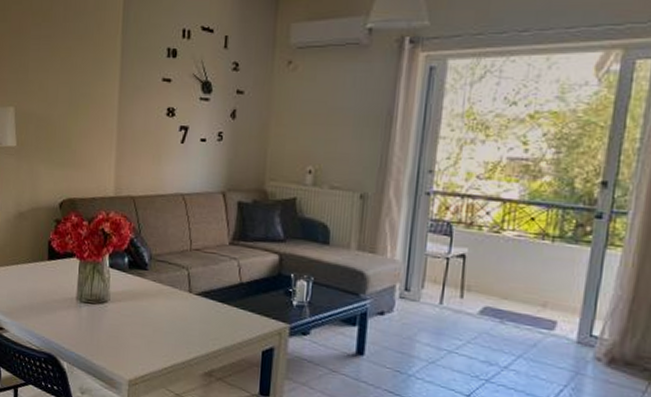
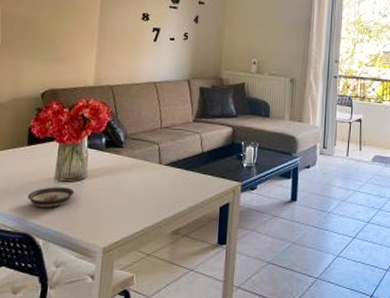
saucer: none [50,307,97,330] -> present [27,187,75,208]

